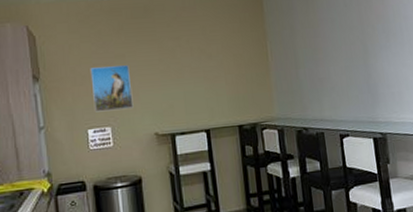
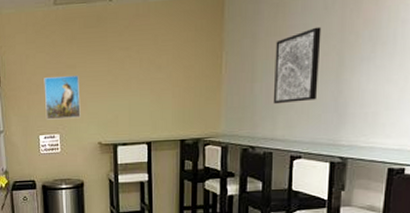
wall art: none [310,20,352,88] -> present [273,26,322,105]

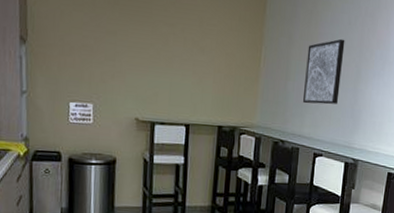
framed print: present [44,74,81,120] -> none [78,39,119,89]

